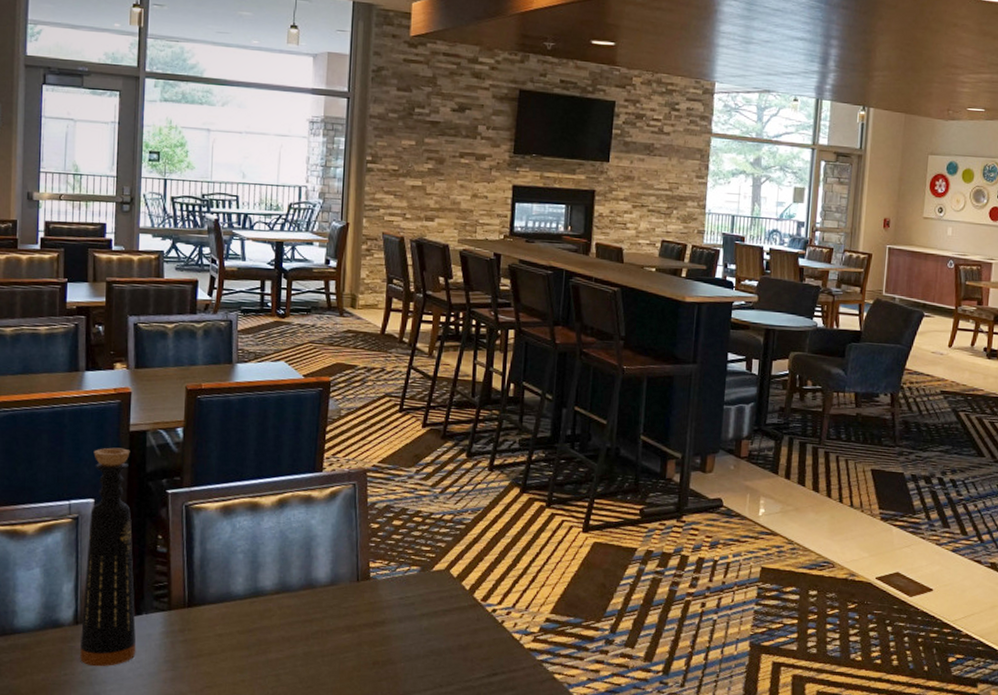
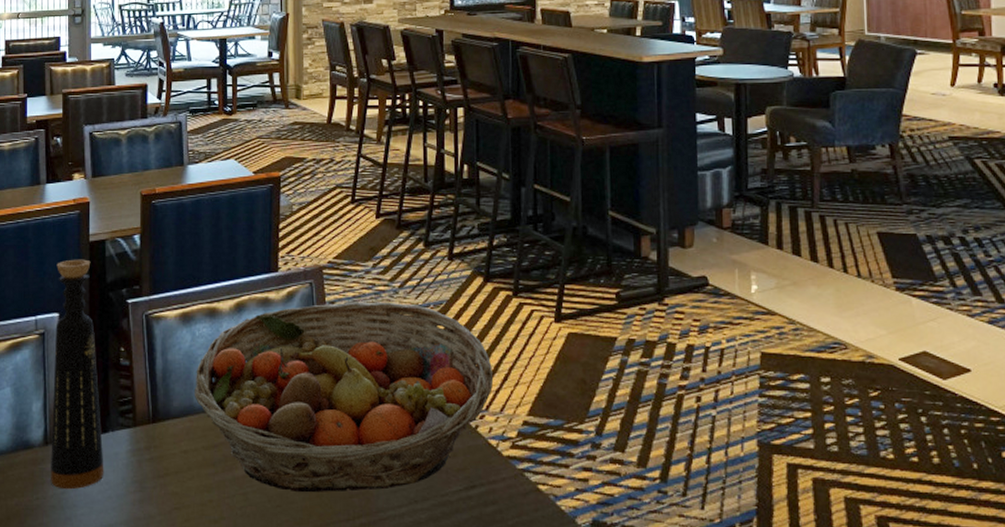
fruit basket: none [232,503,522,676] -> present [195,301,494,493]

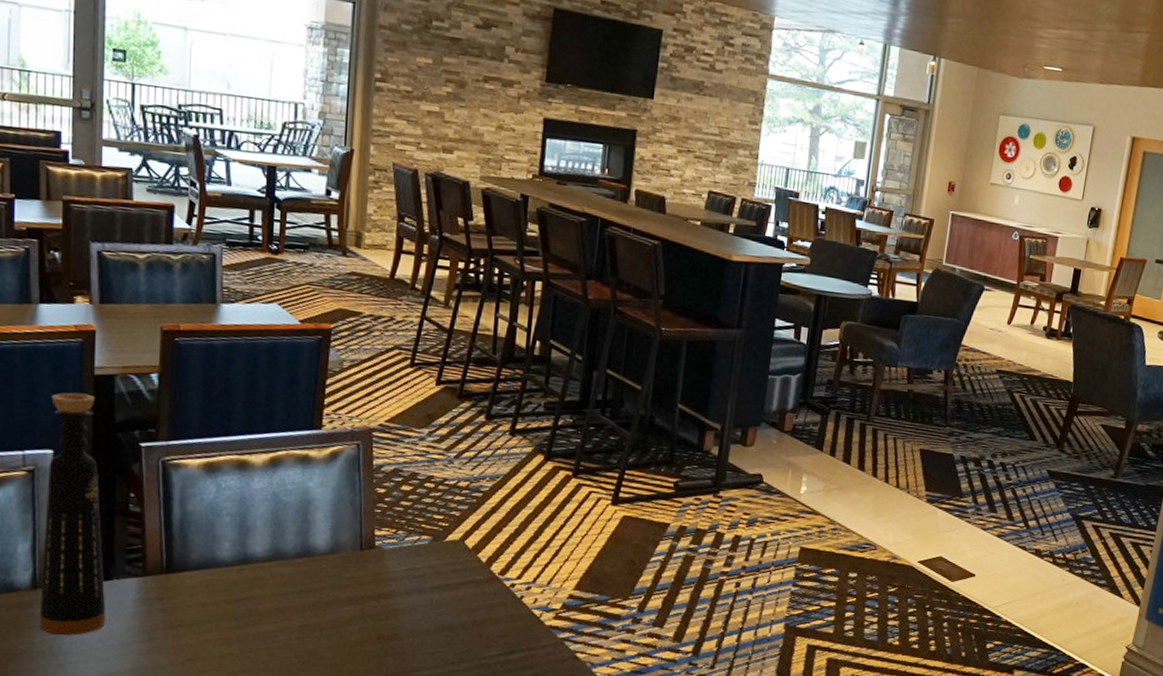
fruit basket: present [195,301,494,493] -> none [217,467,544,651]

